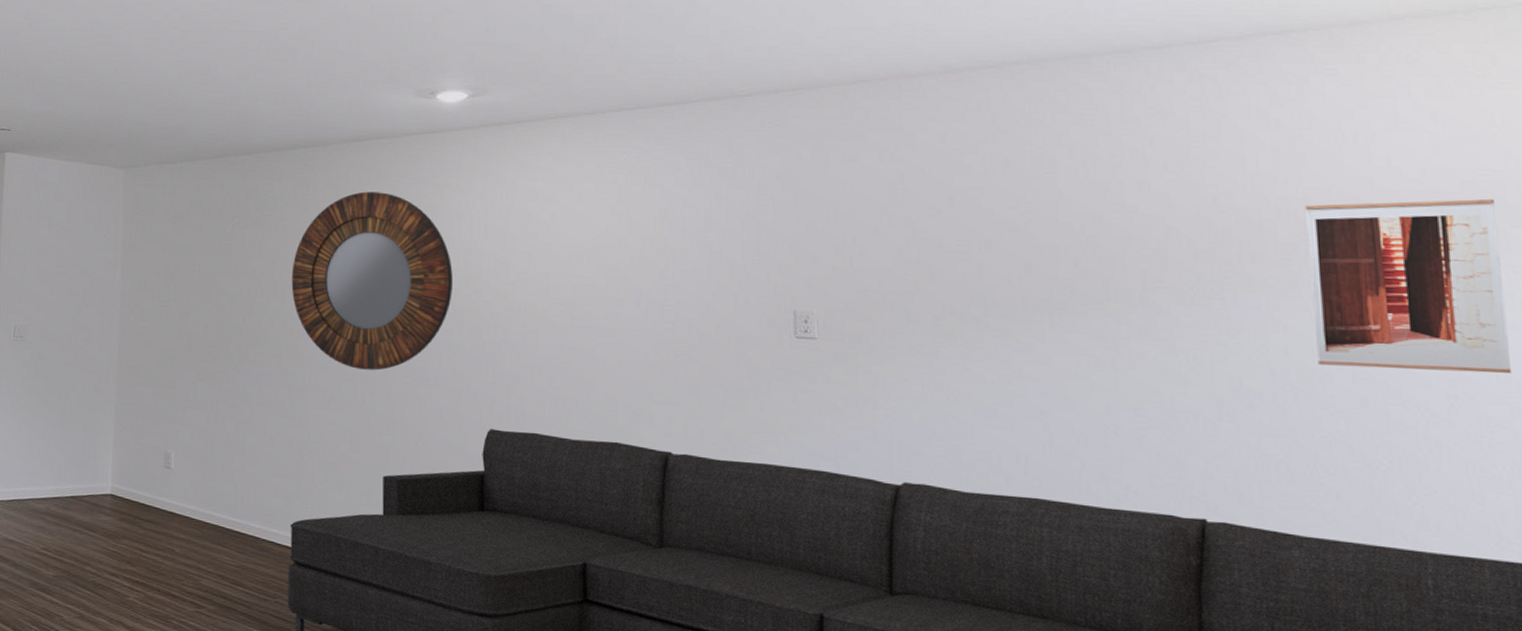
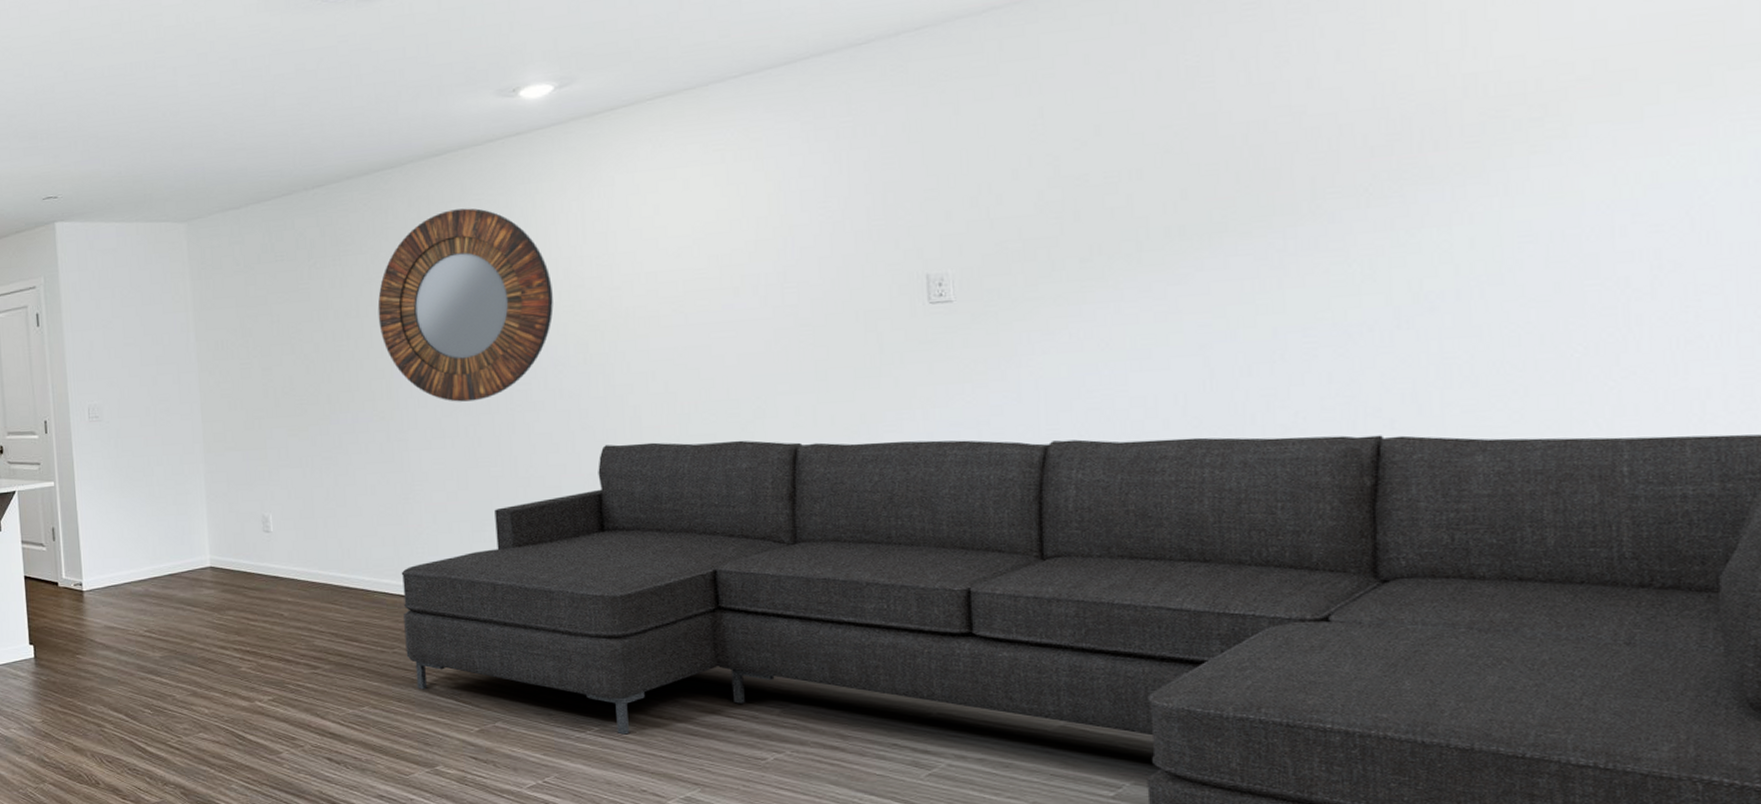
wall art: present [1305,198,1512,374] -> none [1496,40,1725,253]

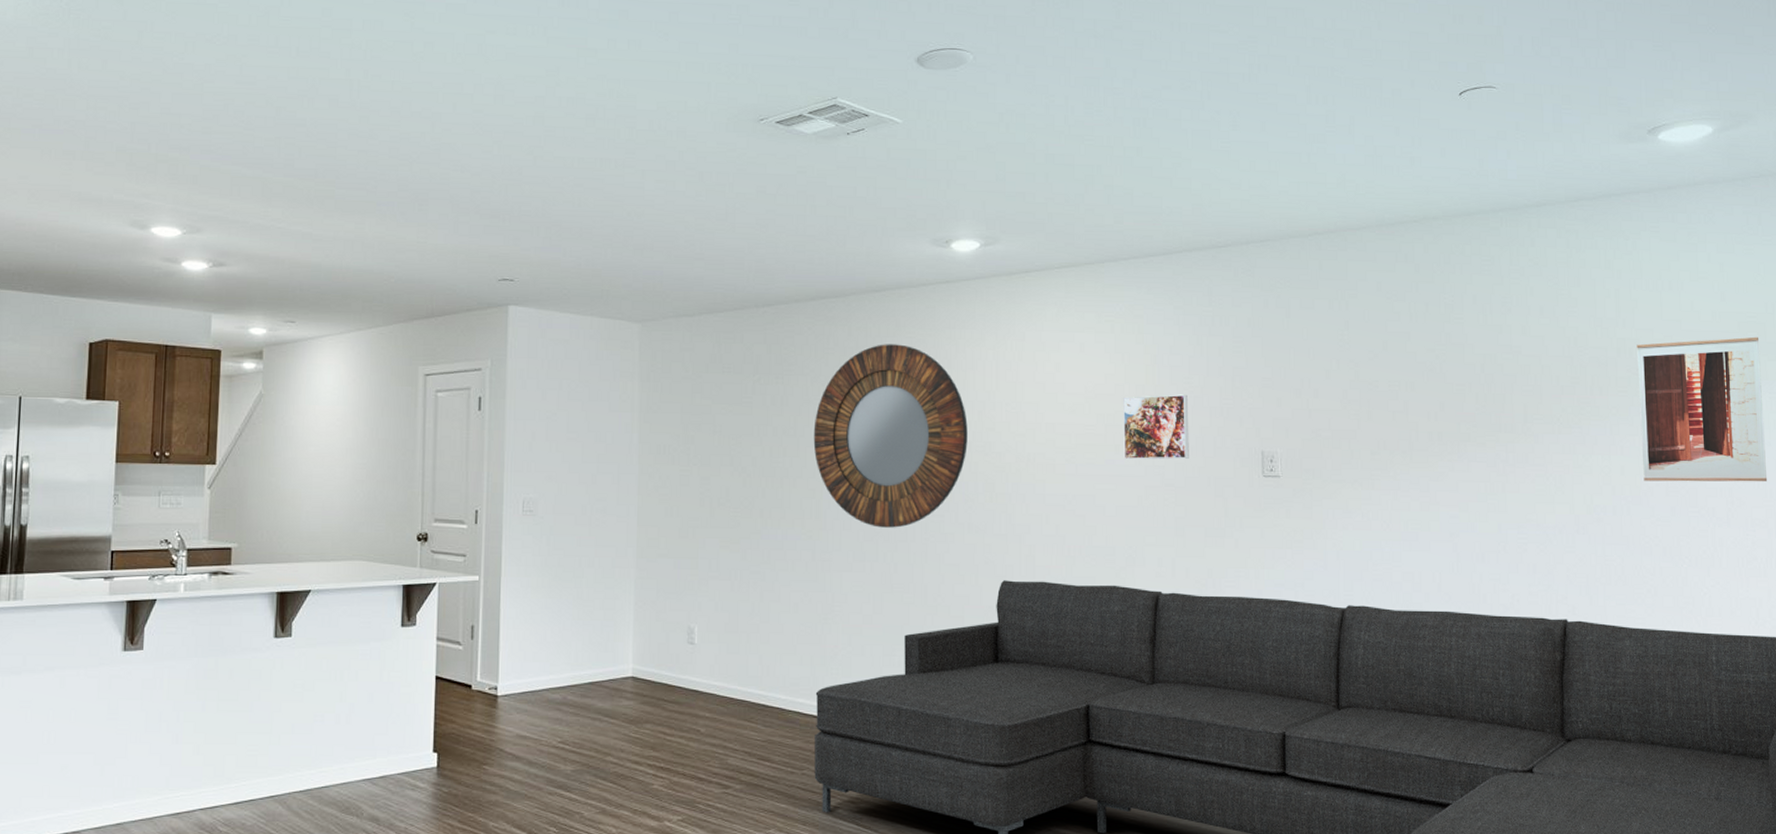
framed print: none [741,221,830,302] -> present [1123,394,1189,460]
wall art: none [1496,40,1725,253] -> present [1637,336,1768,482]

